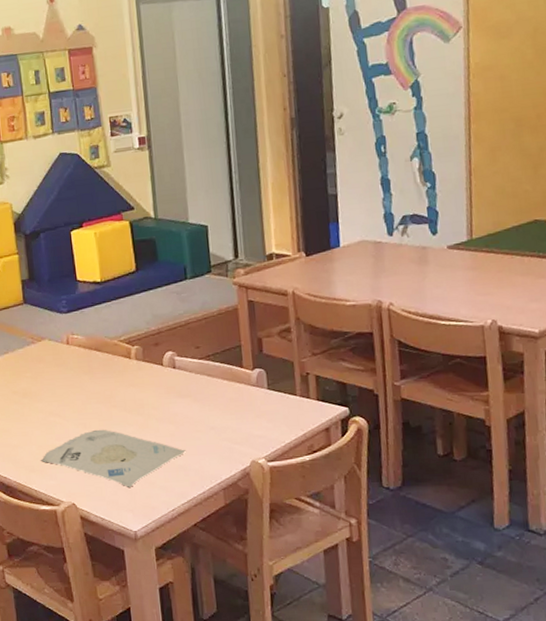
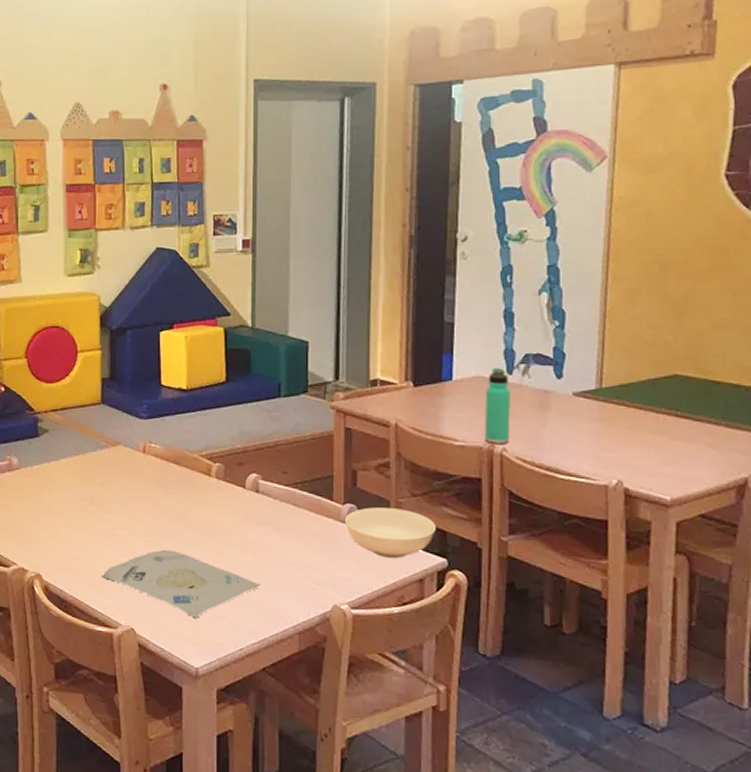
bowl: none [254,367,337,413] -> present [344,507,437,558]
thermos bottle: none [370,231,395,300] -> present [484,368,512,444]

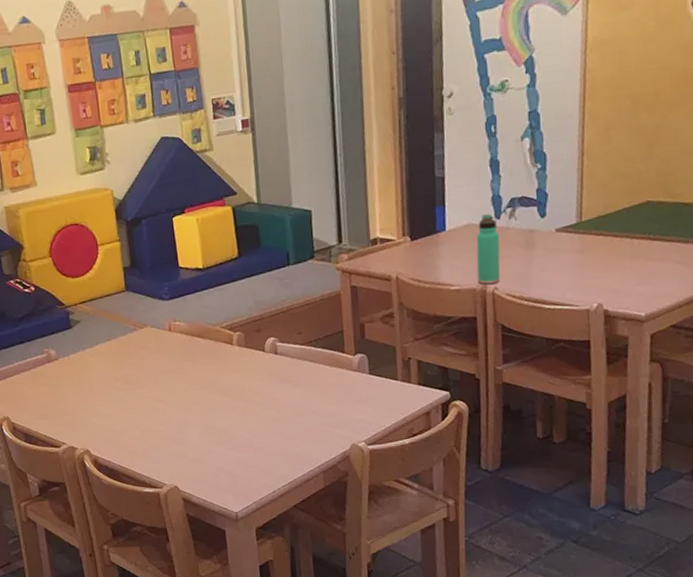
paper: present [102,549,262,618] -> none [144,414,288,470]
bowl: present [344,507,437,558] -> none [356,352,439,397]

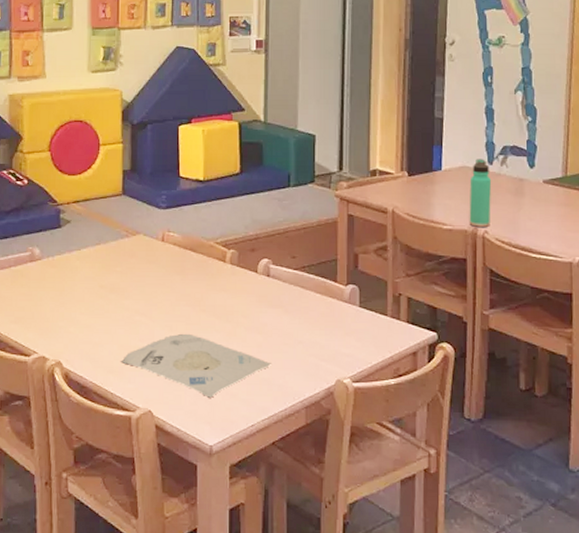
paper: none [144,414,288,470] -> present [121,333,272,398]

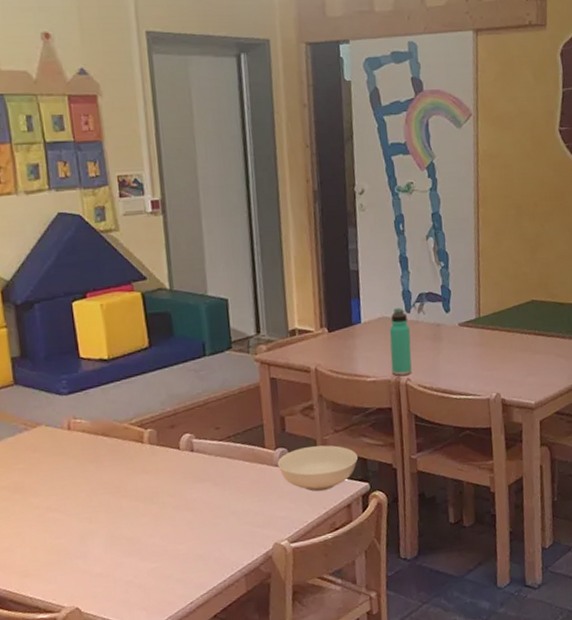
paper: present [121,333,272,398] -> none [37,522,206,584]
bowl: none [347,287,428,333] -> present [277,445,359,492]

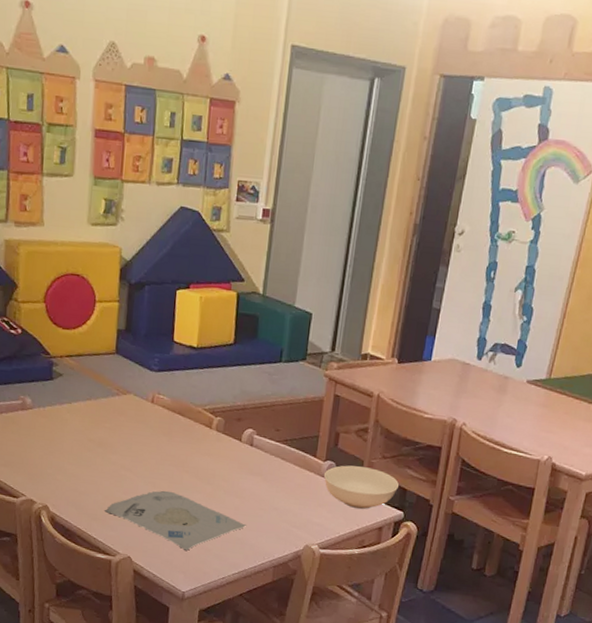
paper: none [37,522,206,584] -> present [105,490,247,550]
thermos bottle: present [389,308,412,376] -> none [449,353,478,420]

